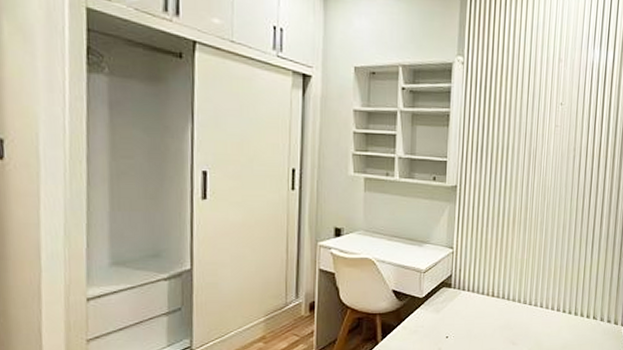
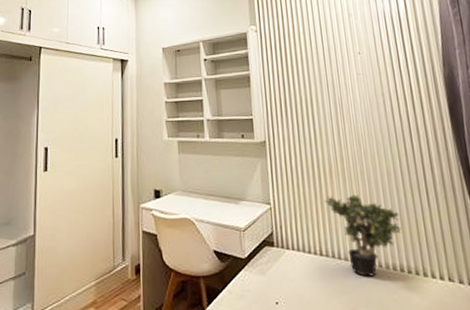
potted plant: none [503,243,566,315] -> present [324,194,402,277]

